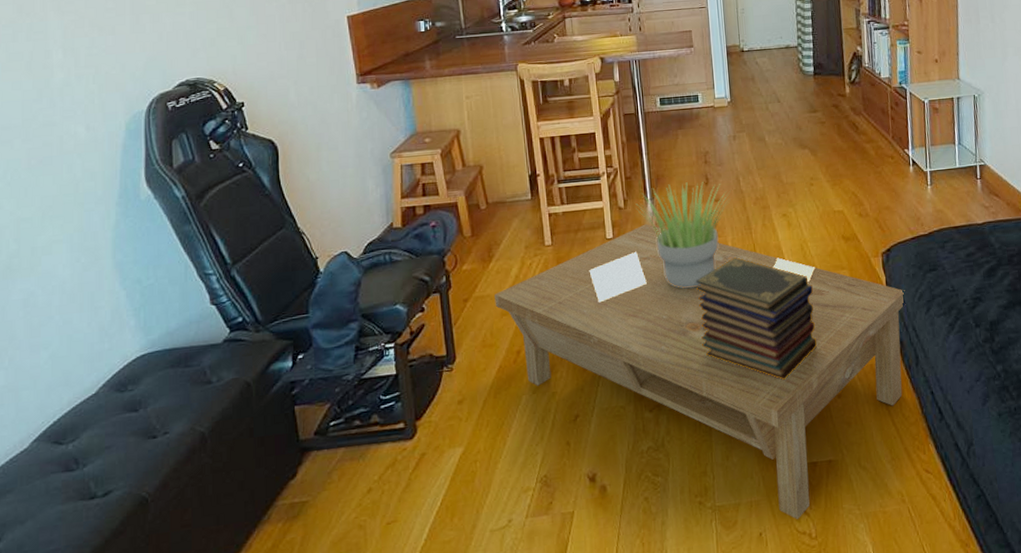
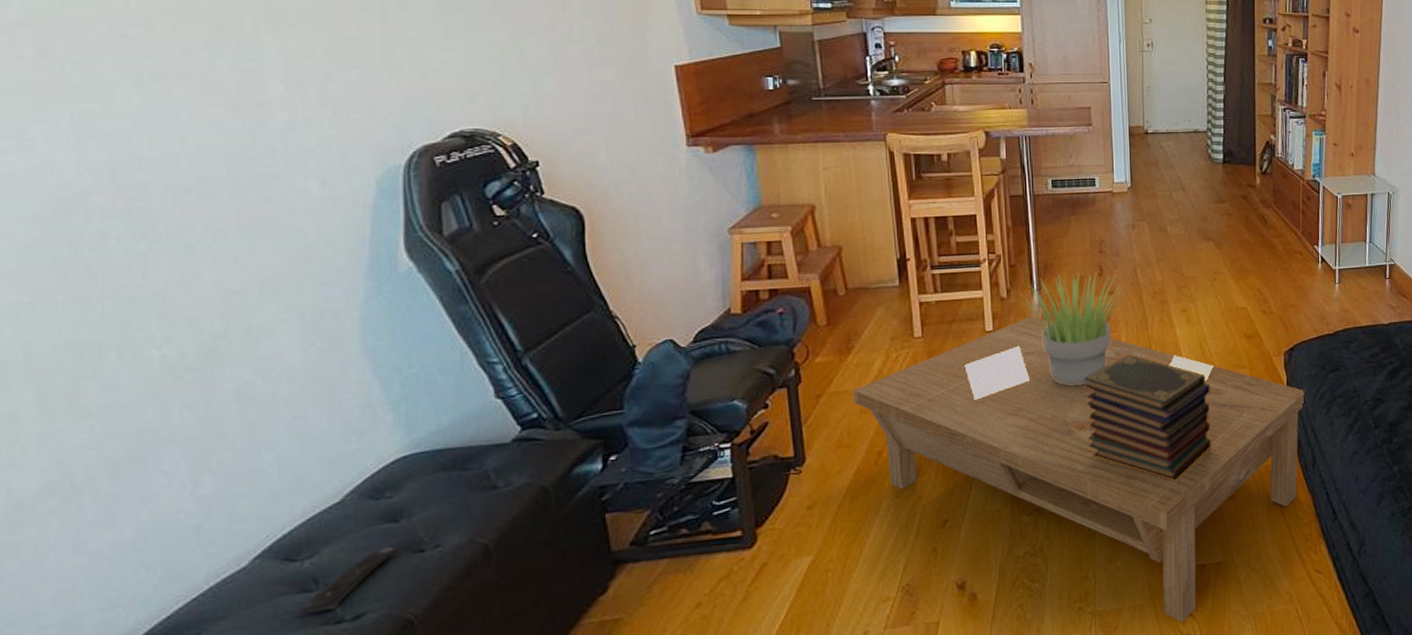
remote control: none [65,433,136,490] -> present [301,547,397,614]

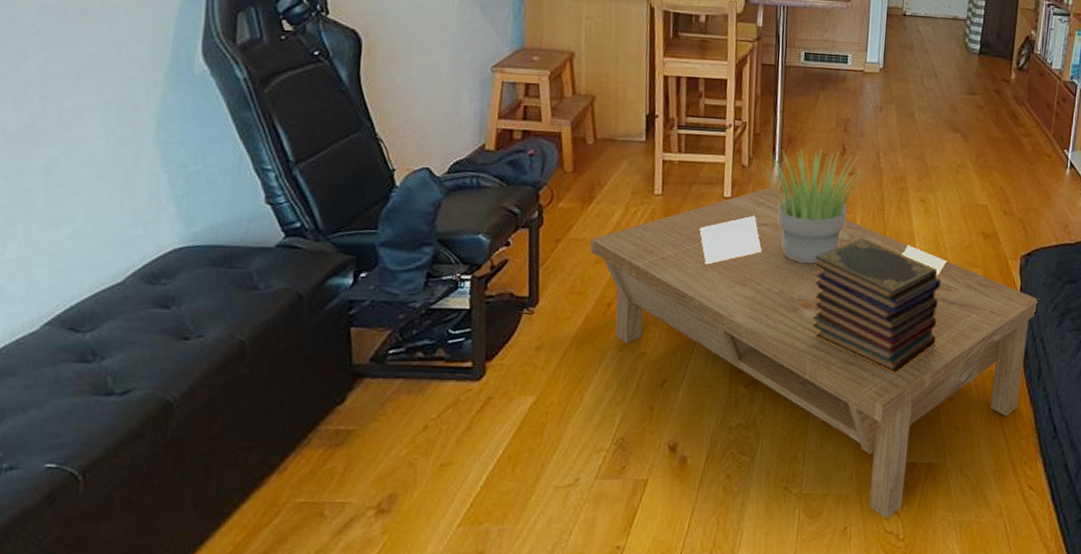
remote control: present [301,547,397,614] -> none [78,331,165,383]

